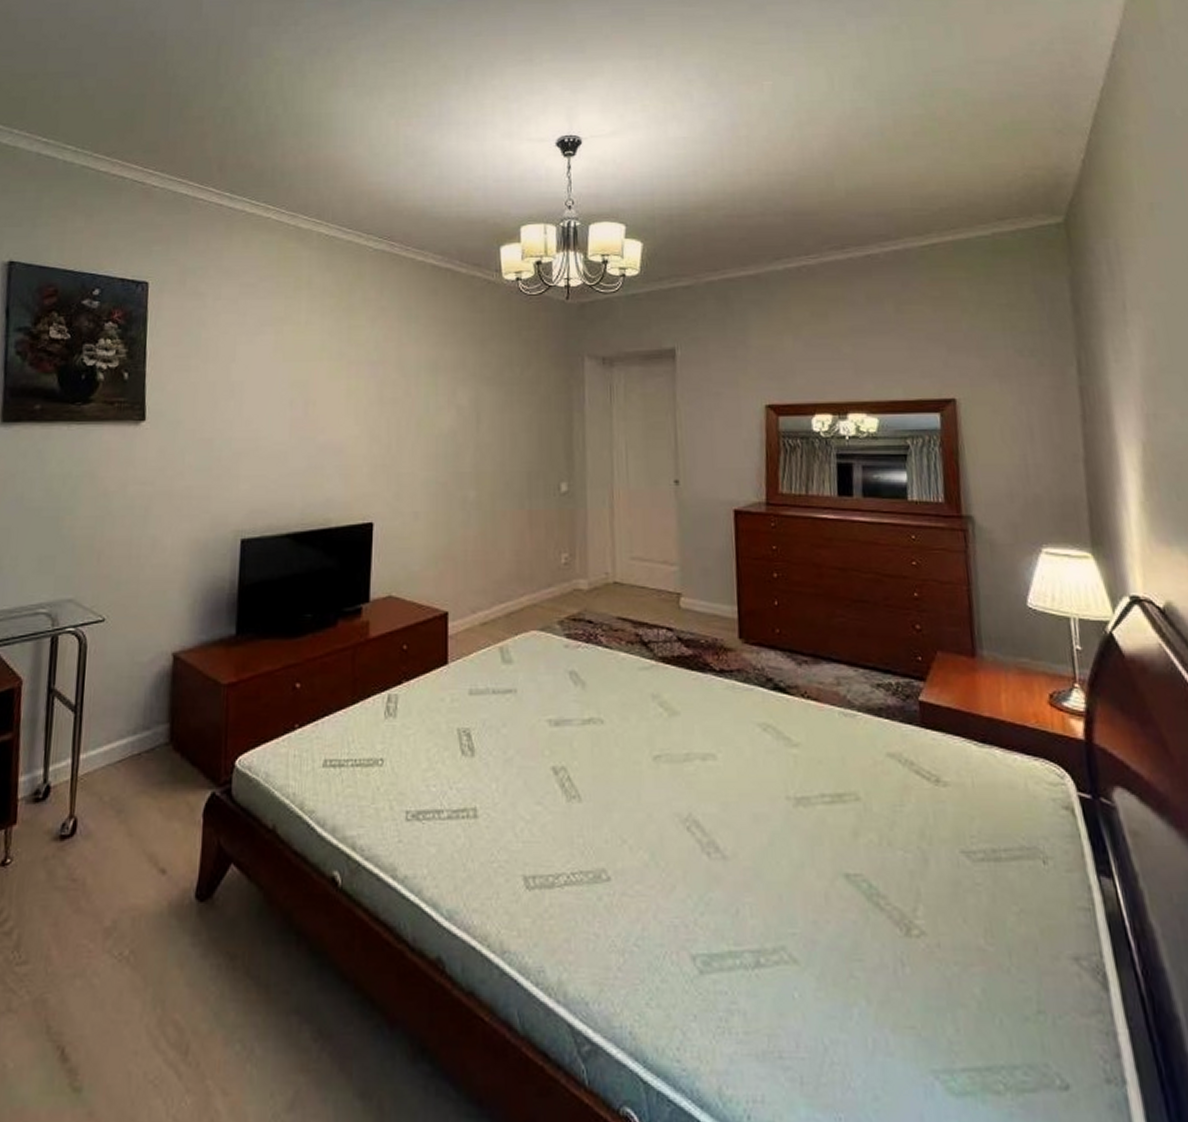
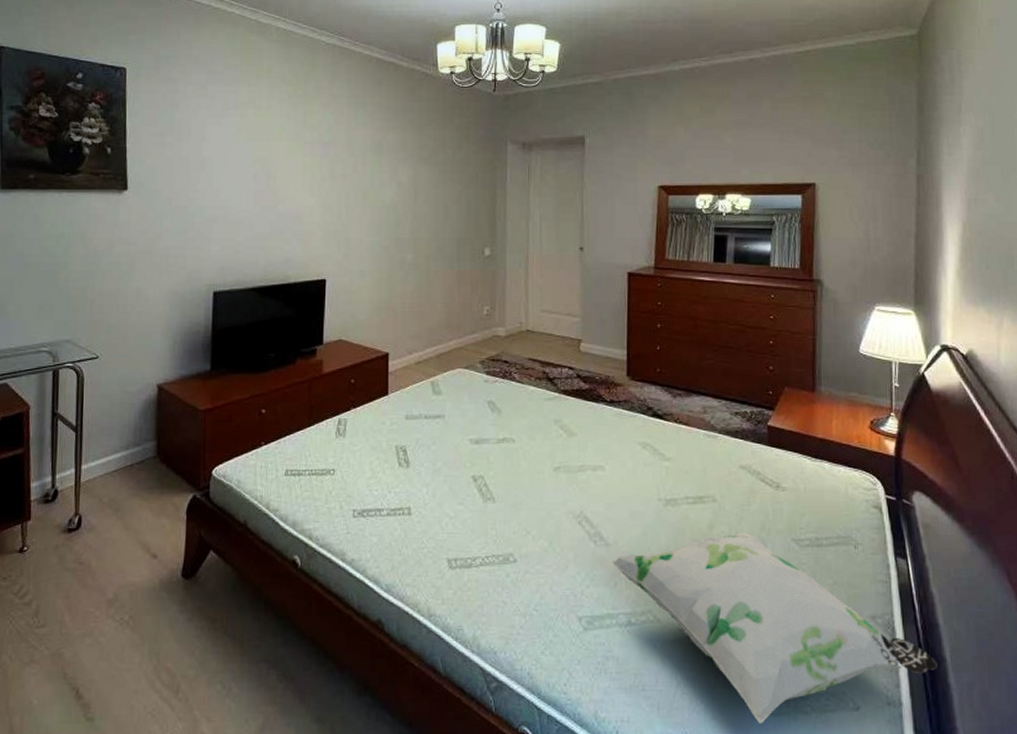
decorative pillow: none [732,843,1169,1107] -> present [612,533,938,724]

